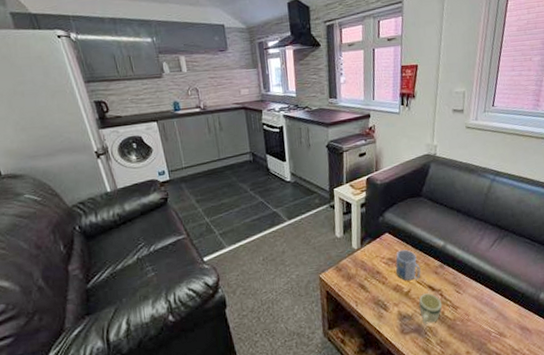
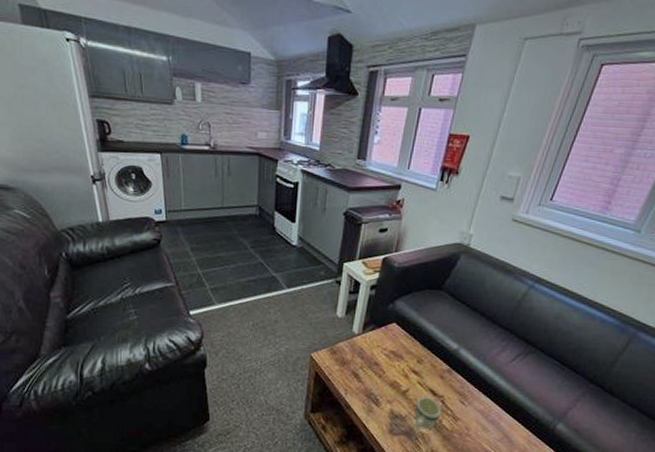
mug: present [395,249,421,281] -> none [396,344,425,381]

